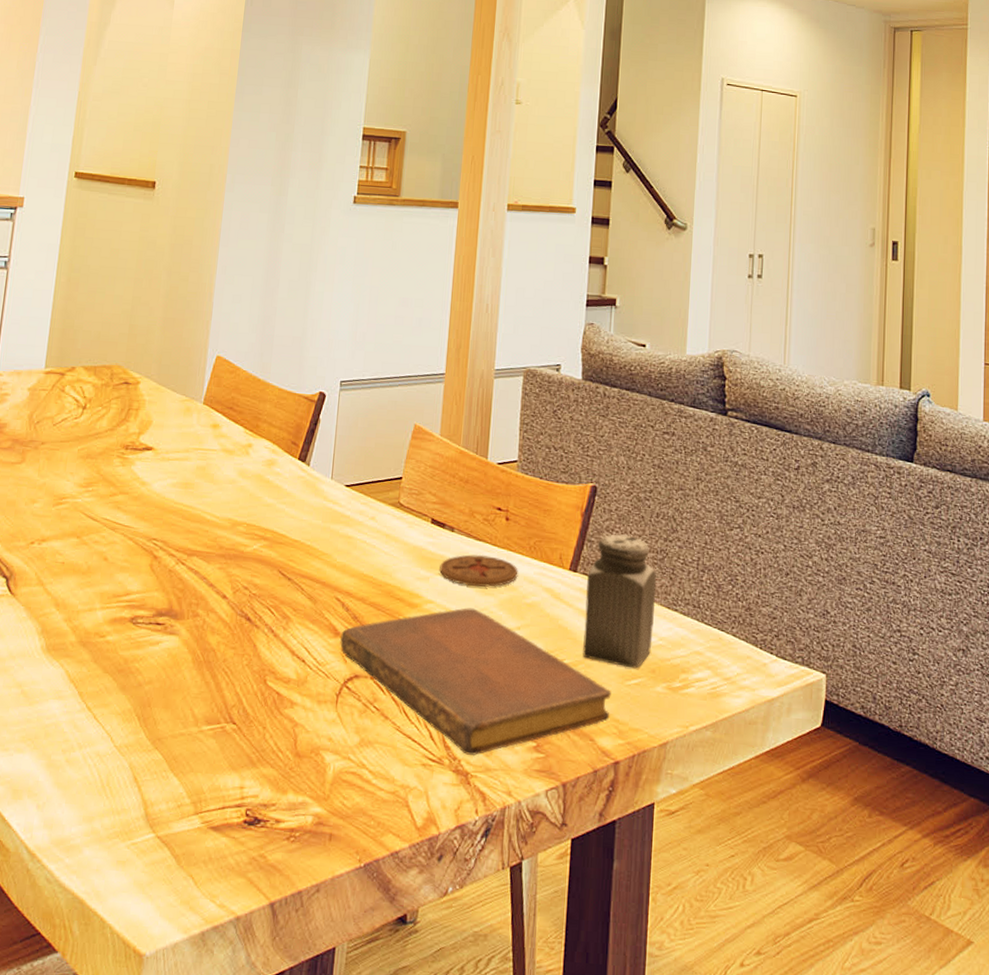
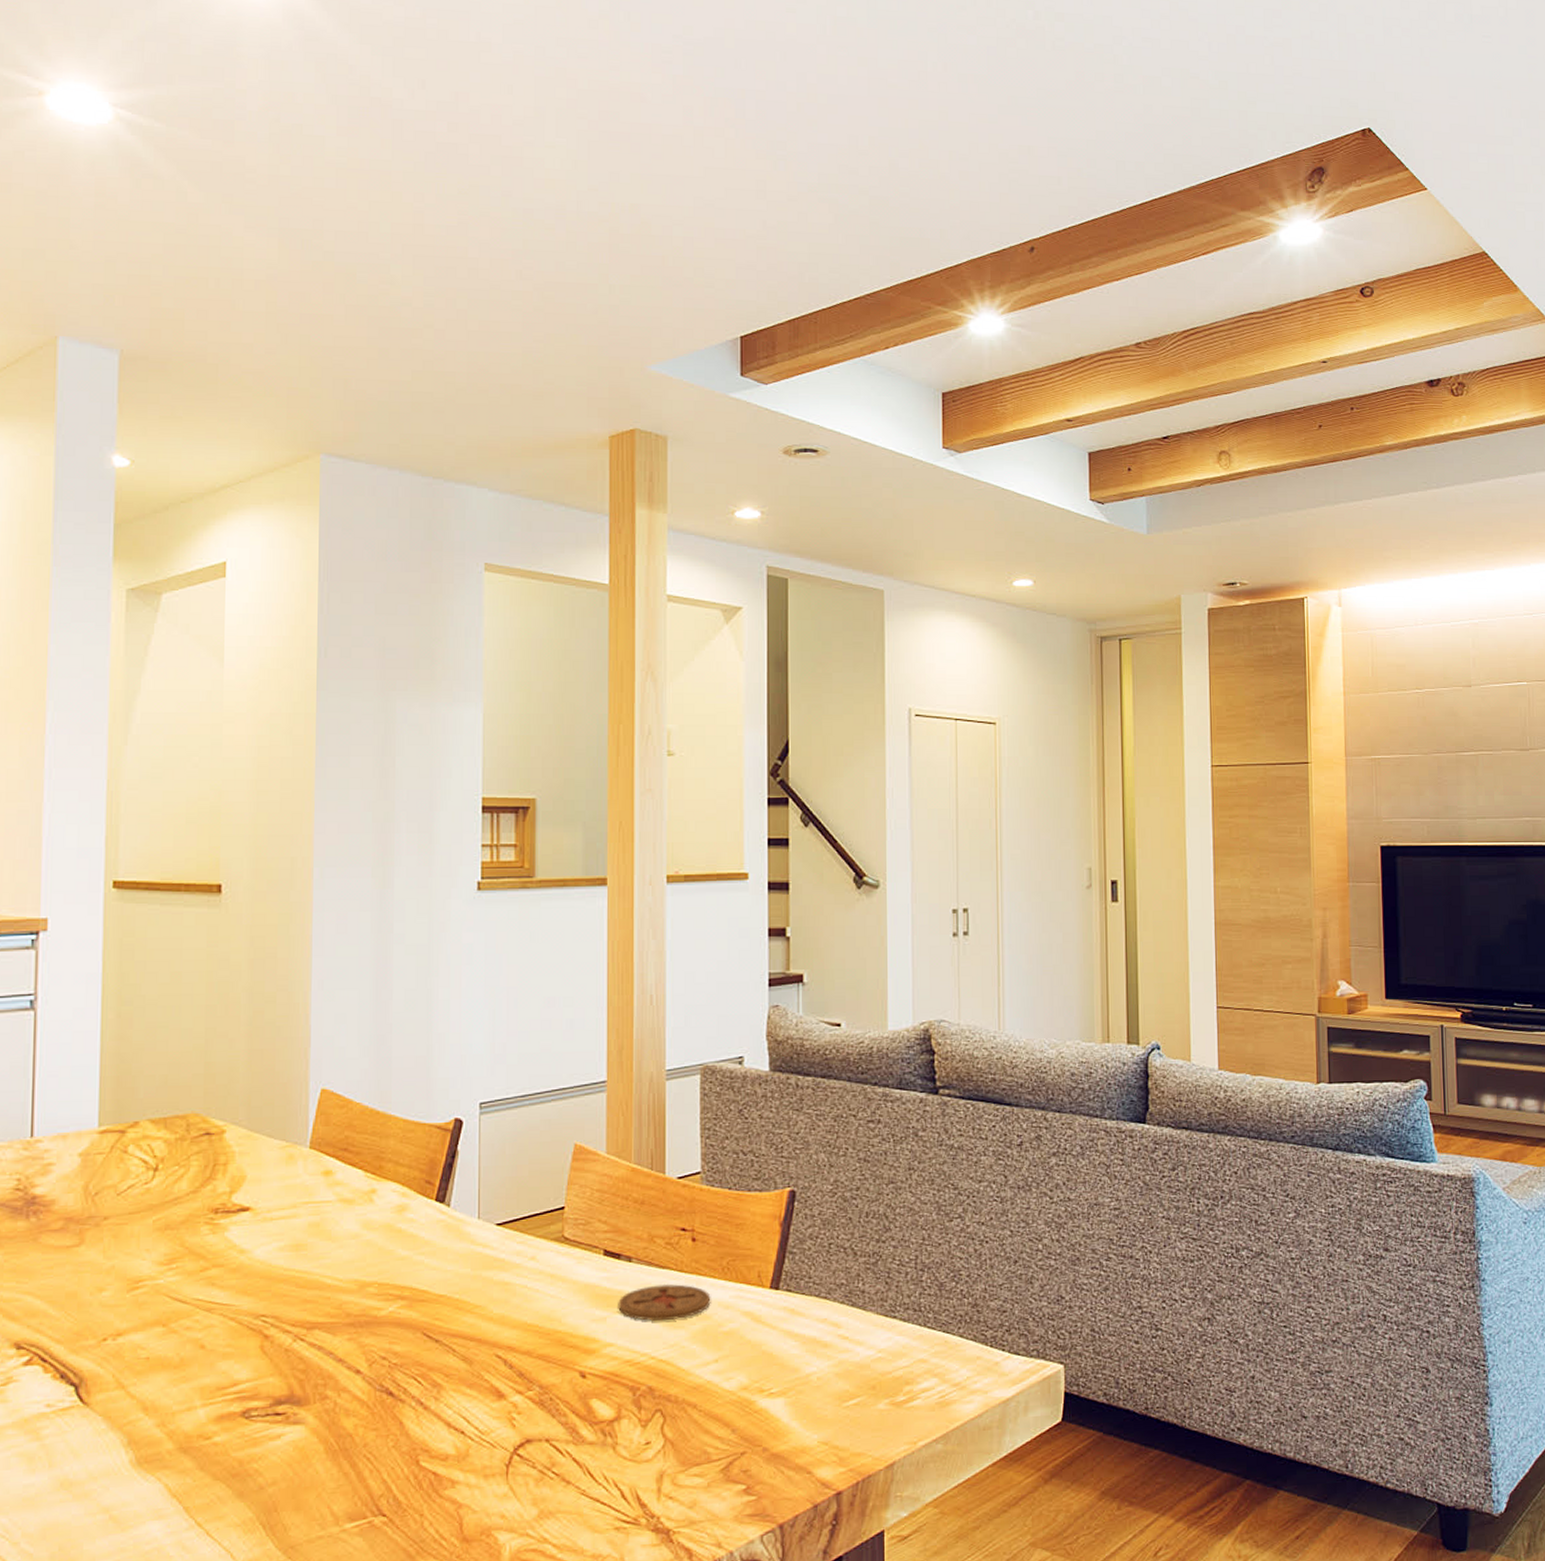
notebook: present [340,607,611,755] -> none [505,1345,828,1510]
salt shaker: present [583,534,657,669] -> none [790,1240,871,1388]

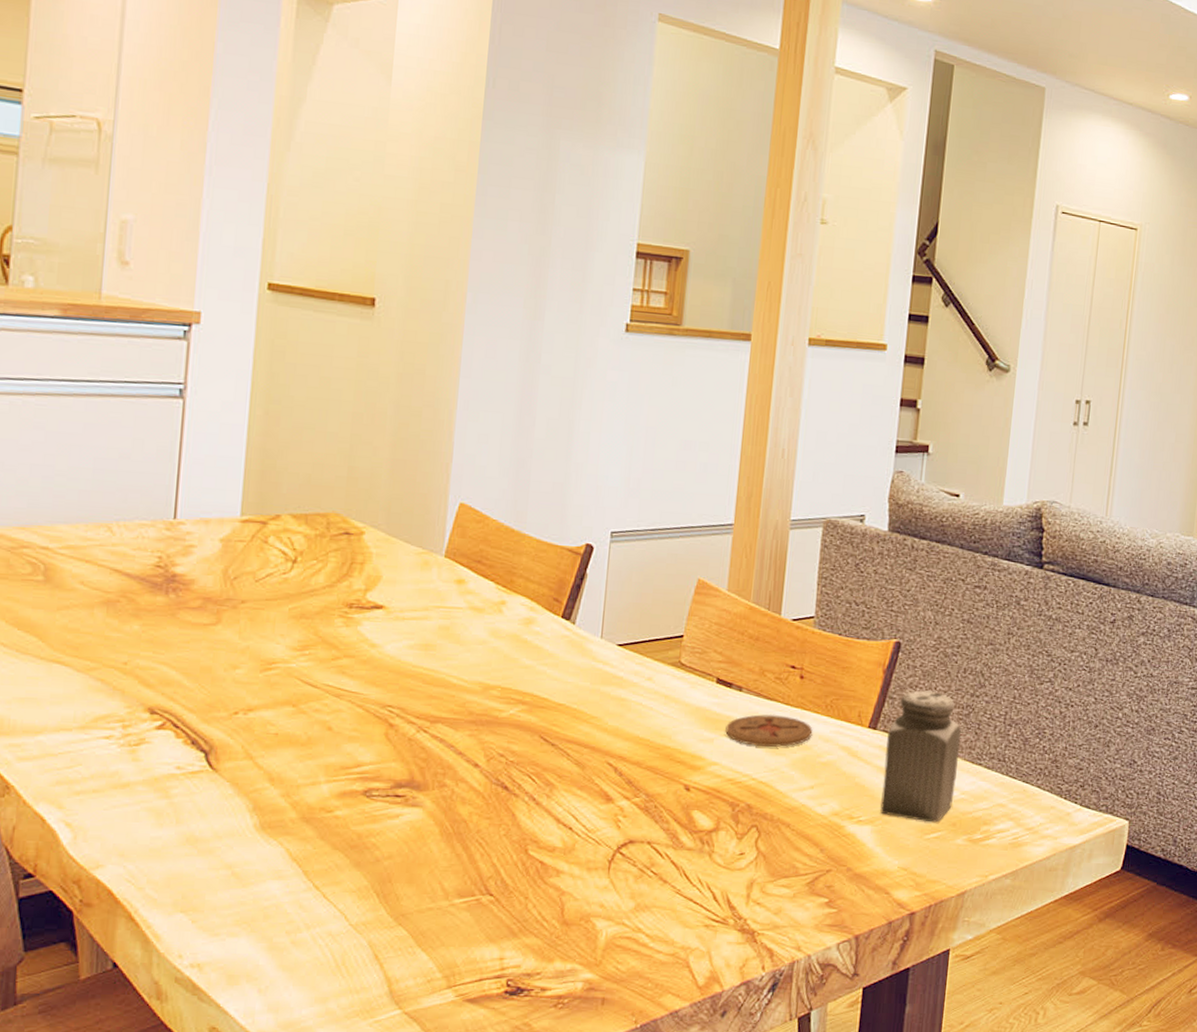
salt shaker: none [790,1240,871,1388] -> present [880,690,962,823]

